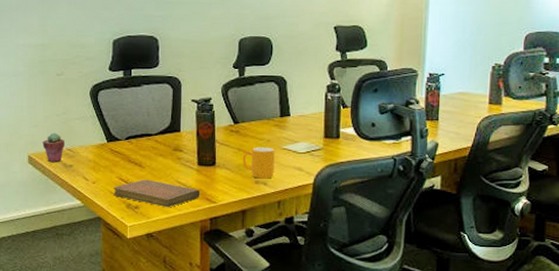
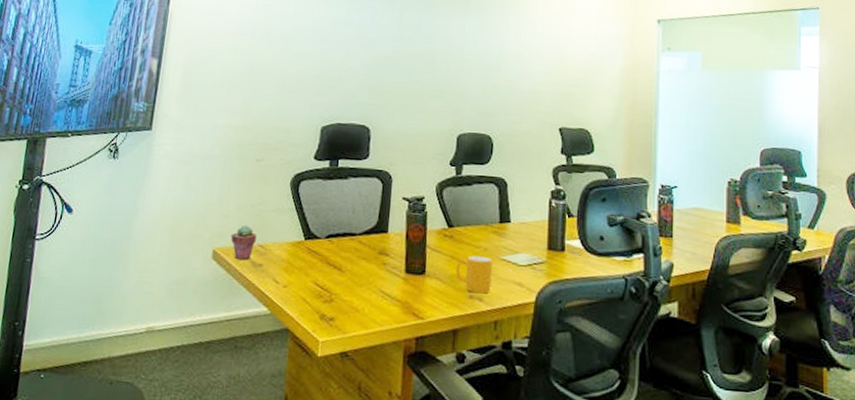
notebook: present [113,179,201,208] -> none [306,286,407,322]

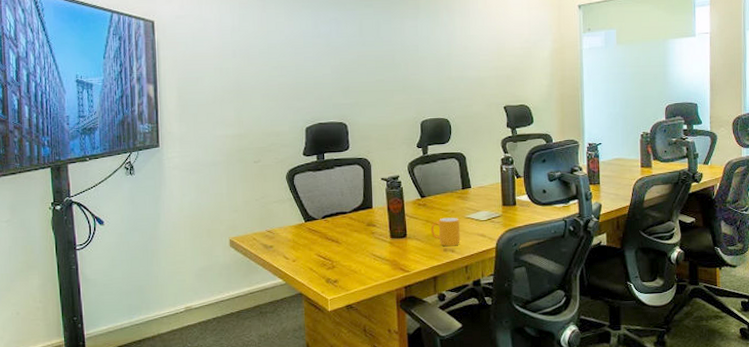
potted succulent: present [230,225,257,259] -> none [243,216,264,244]

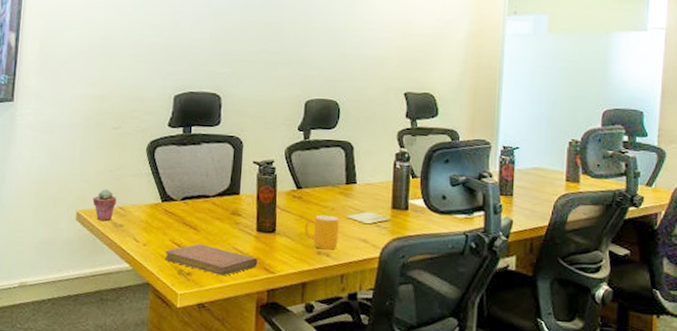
potted succulent: none [243,216,264,244] -> present [92,189,116,221]
notebook: none [313,254,395,280] -> present [164,244,258,277]

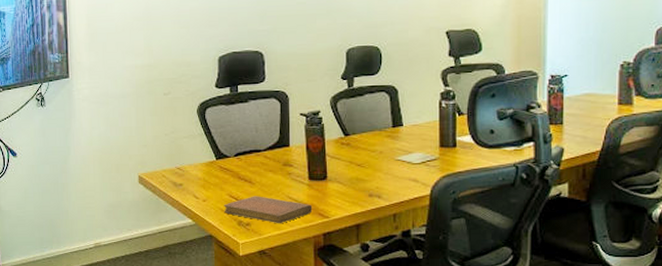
potted succulent: present [92,189,116,221] -> none [152,152,174,181]
mug: present [304,215,339,250] -> none [354,159,388,192]

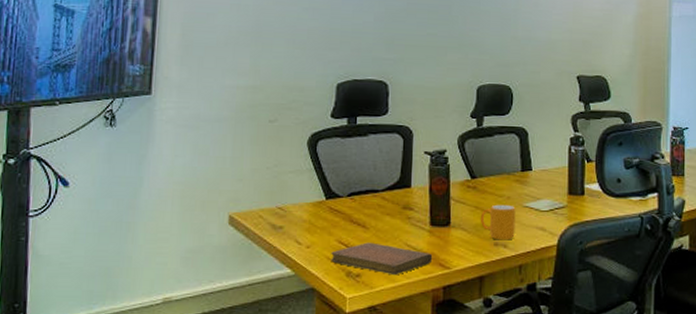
mug: none [354,159,388,192] -> present [480,204,516,240]

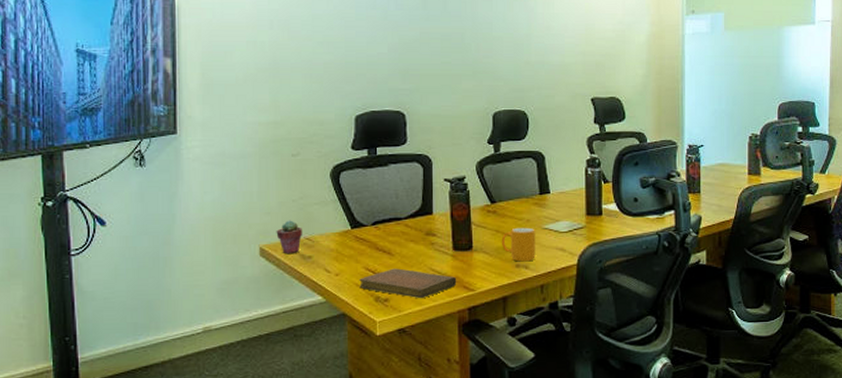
potted succulent: none [247,188,275,223] -> present [276,220,302,253]

